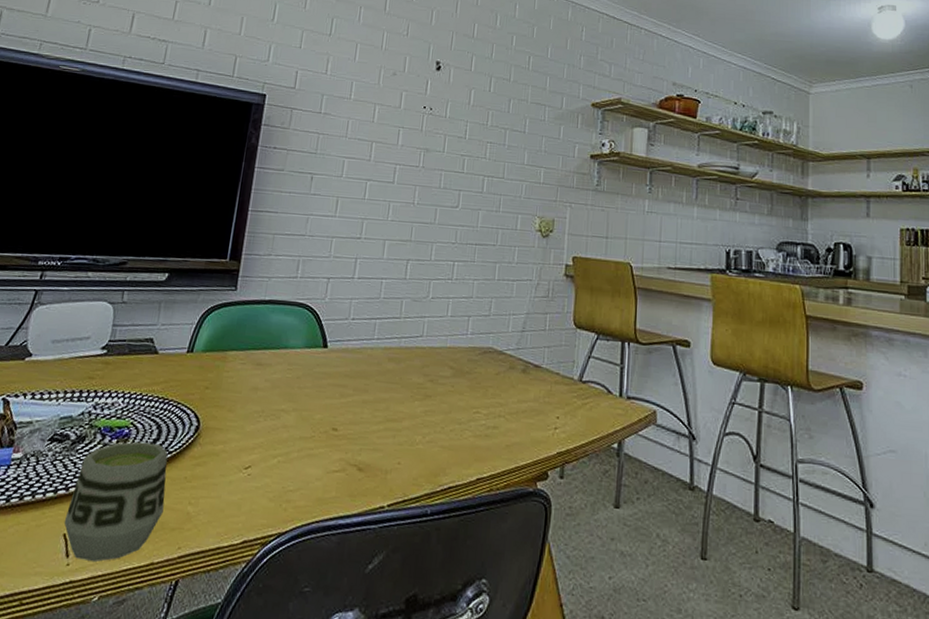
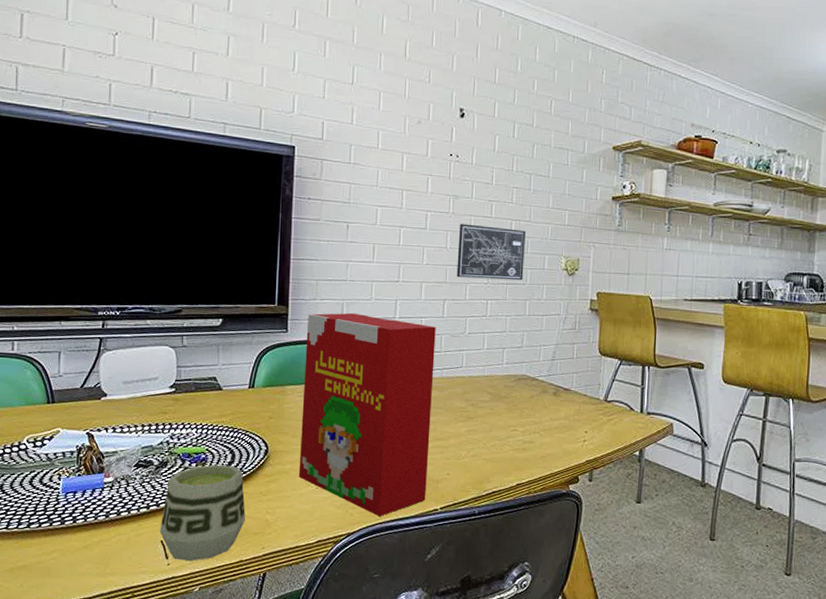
cereal box: none [229,270,397,514] -> present [298,312,436,517]
wall art: none [422,178,498,242] -> present [456,223,526,281]

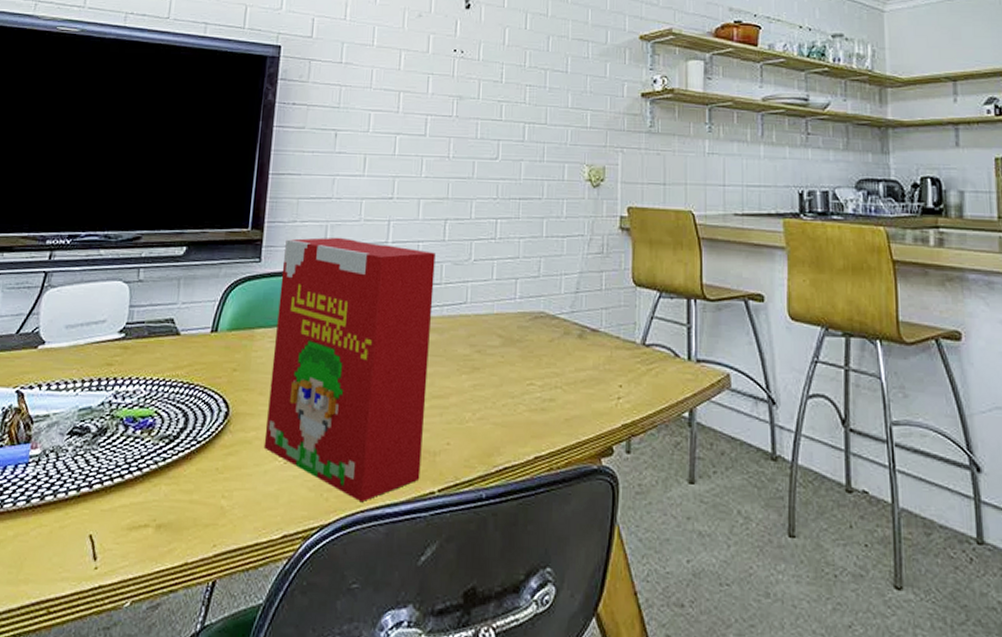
cup: present [159,464,245,561] -> none [89,431,197,564]
wall art: present [456,223,526,281] -> none [460,128,541,195]

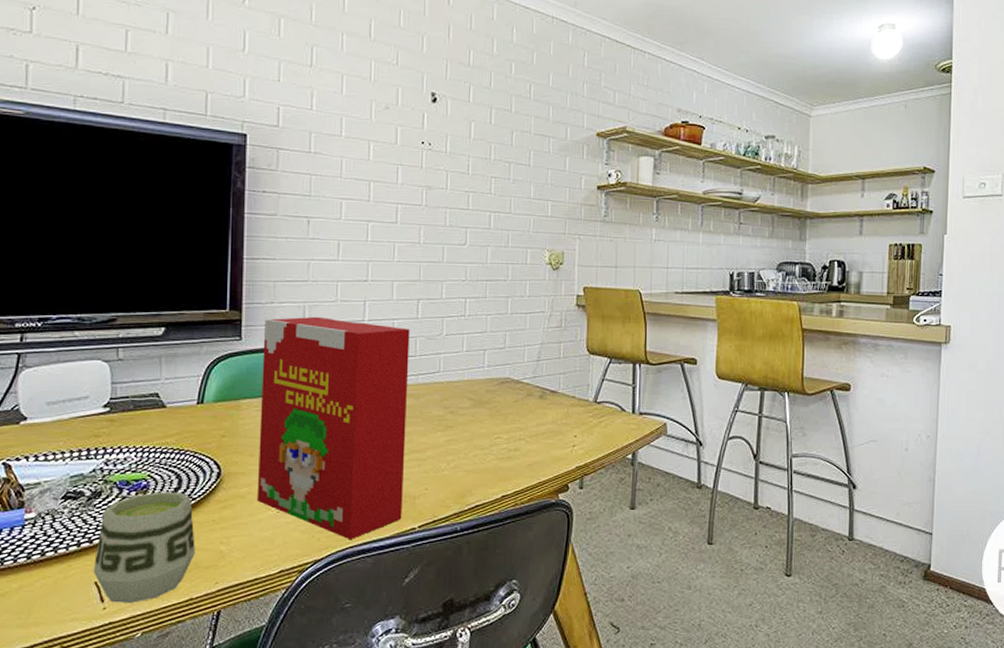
cup: none [89,431,197,564] -> present [93,492,195,603]

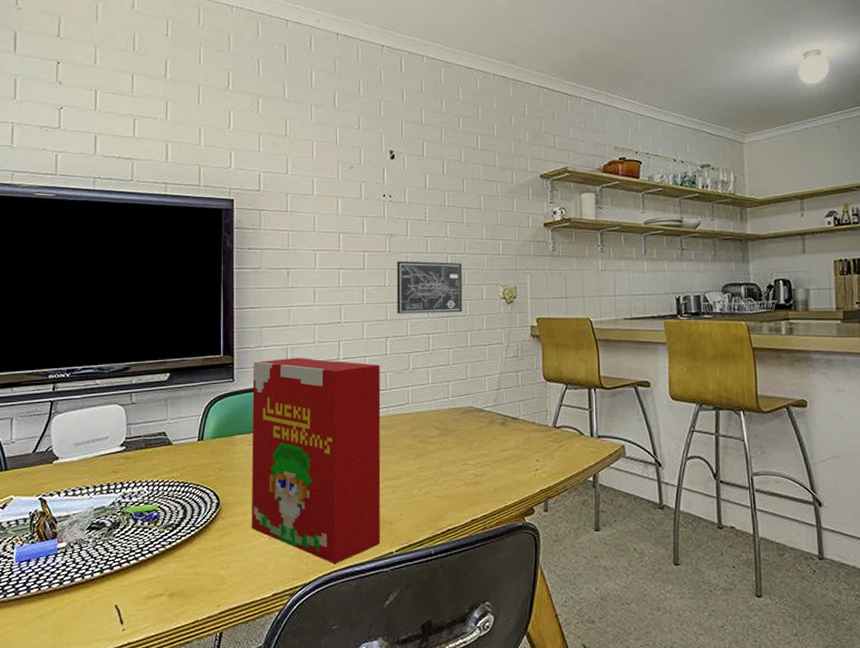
cup: present [93,492,195,603] -> none [114,521,199,625]
wall art: none [431,217,506,277] -> present [396,261,463,314]

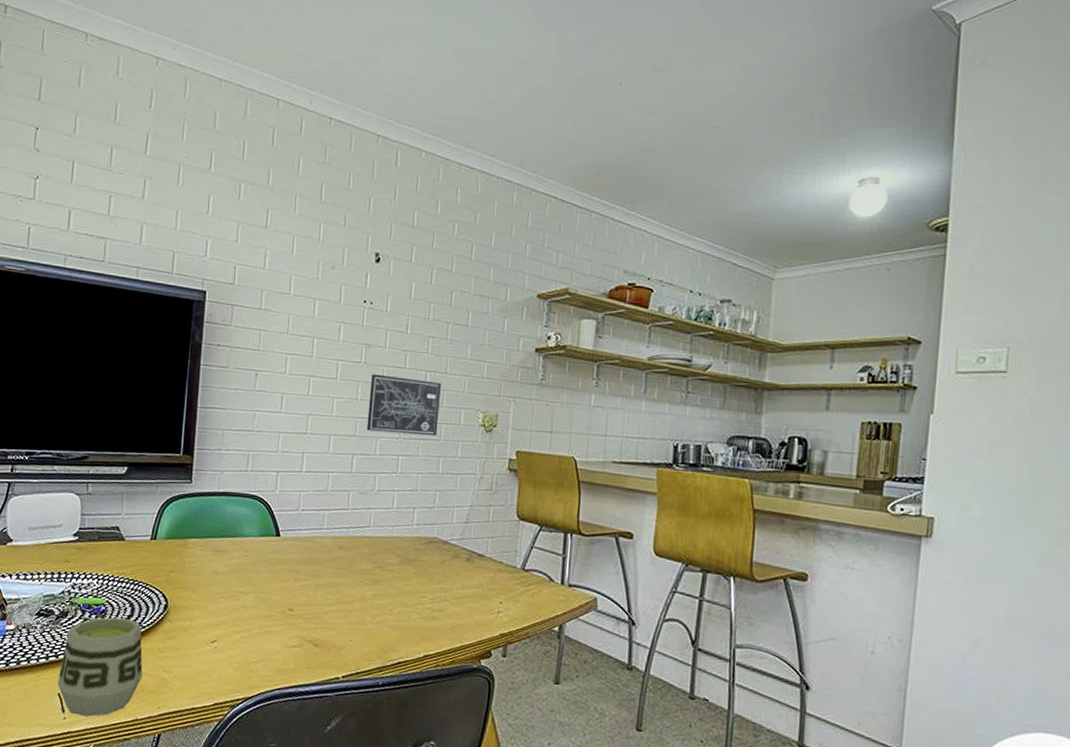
cup: none [114,521,199,625] -> present [57,617,143,717]
cereal box: present [251,357,381,565] -> none [197,464,344,682]

